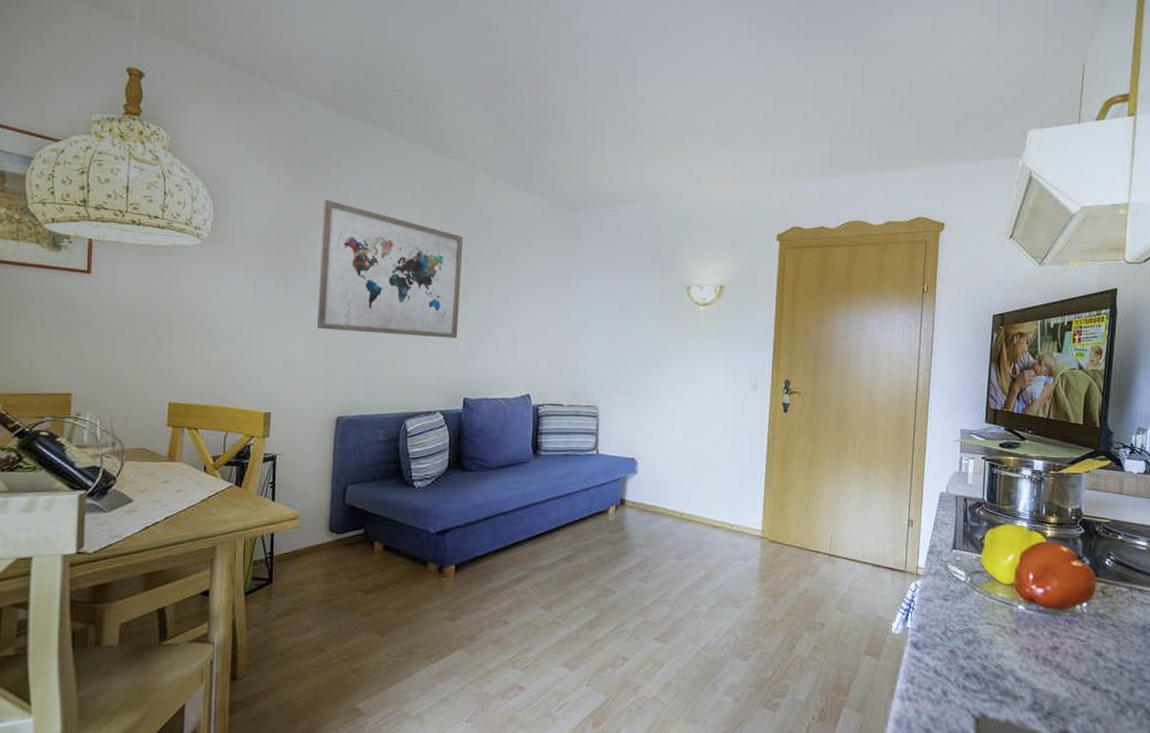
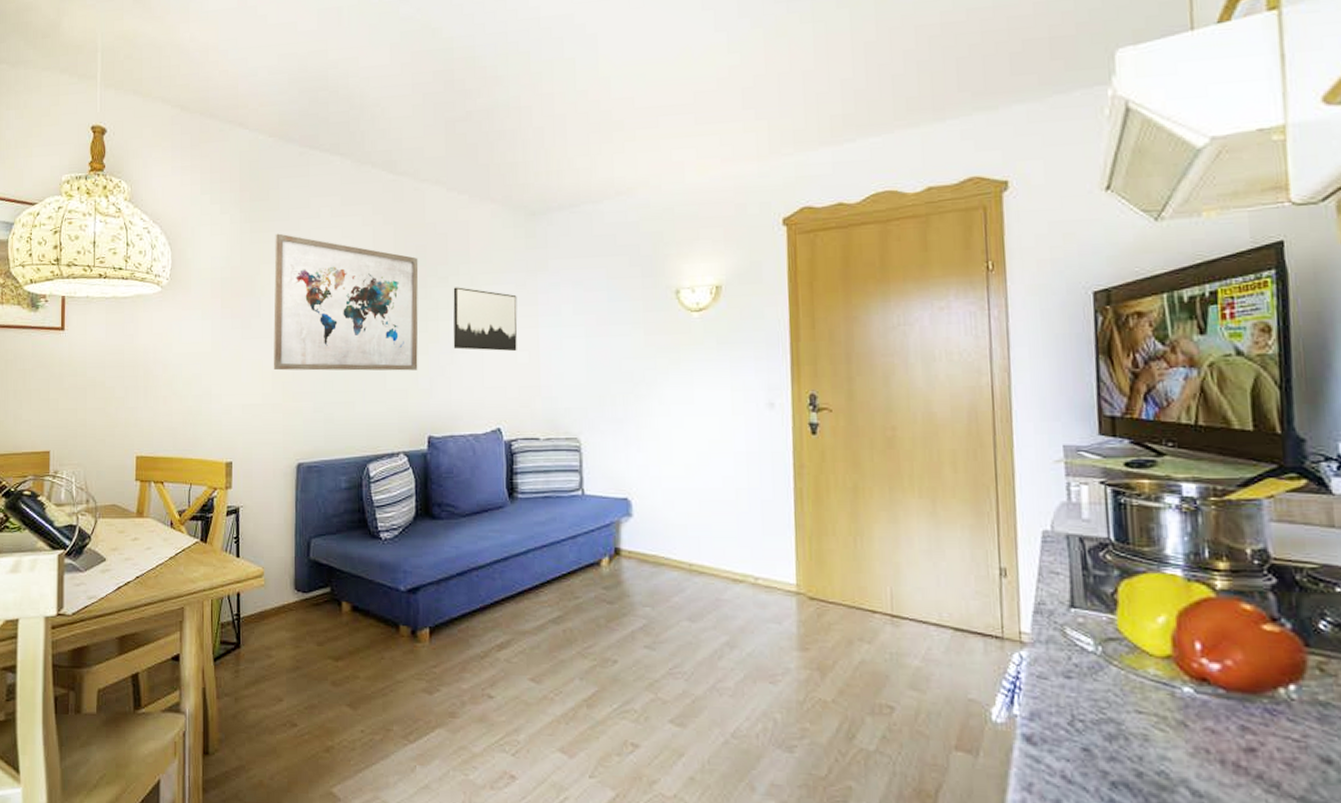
wall art: none [491,266,552,328] -> present [453,287,518,352]

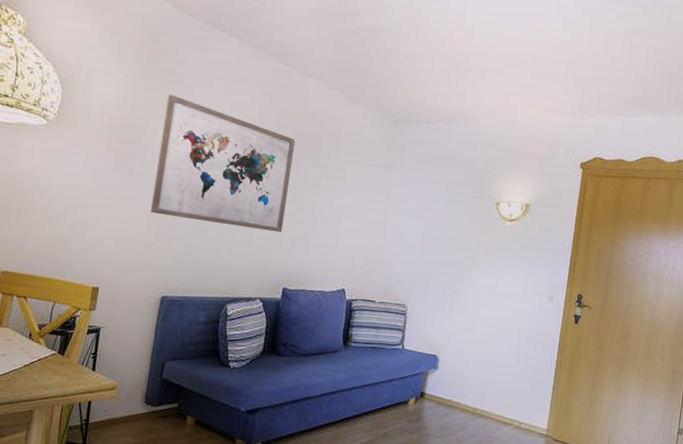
wall art: present [453,287,518,352] -> none [315,169,374,230]

